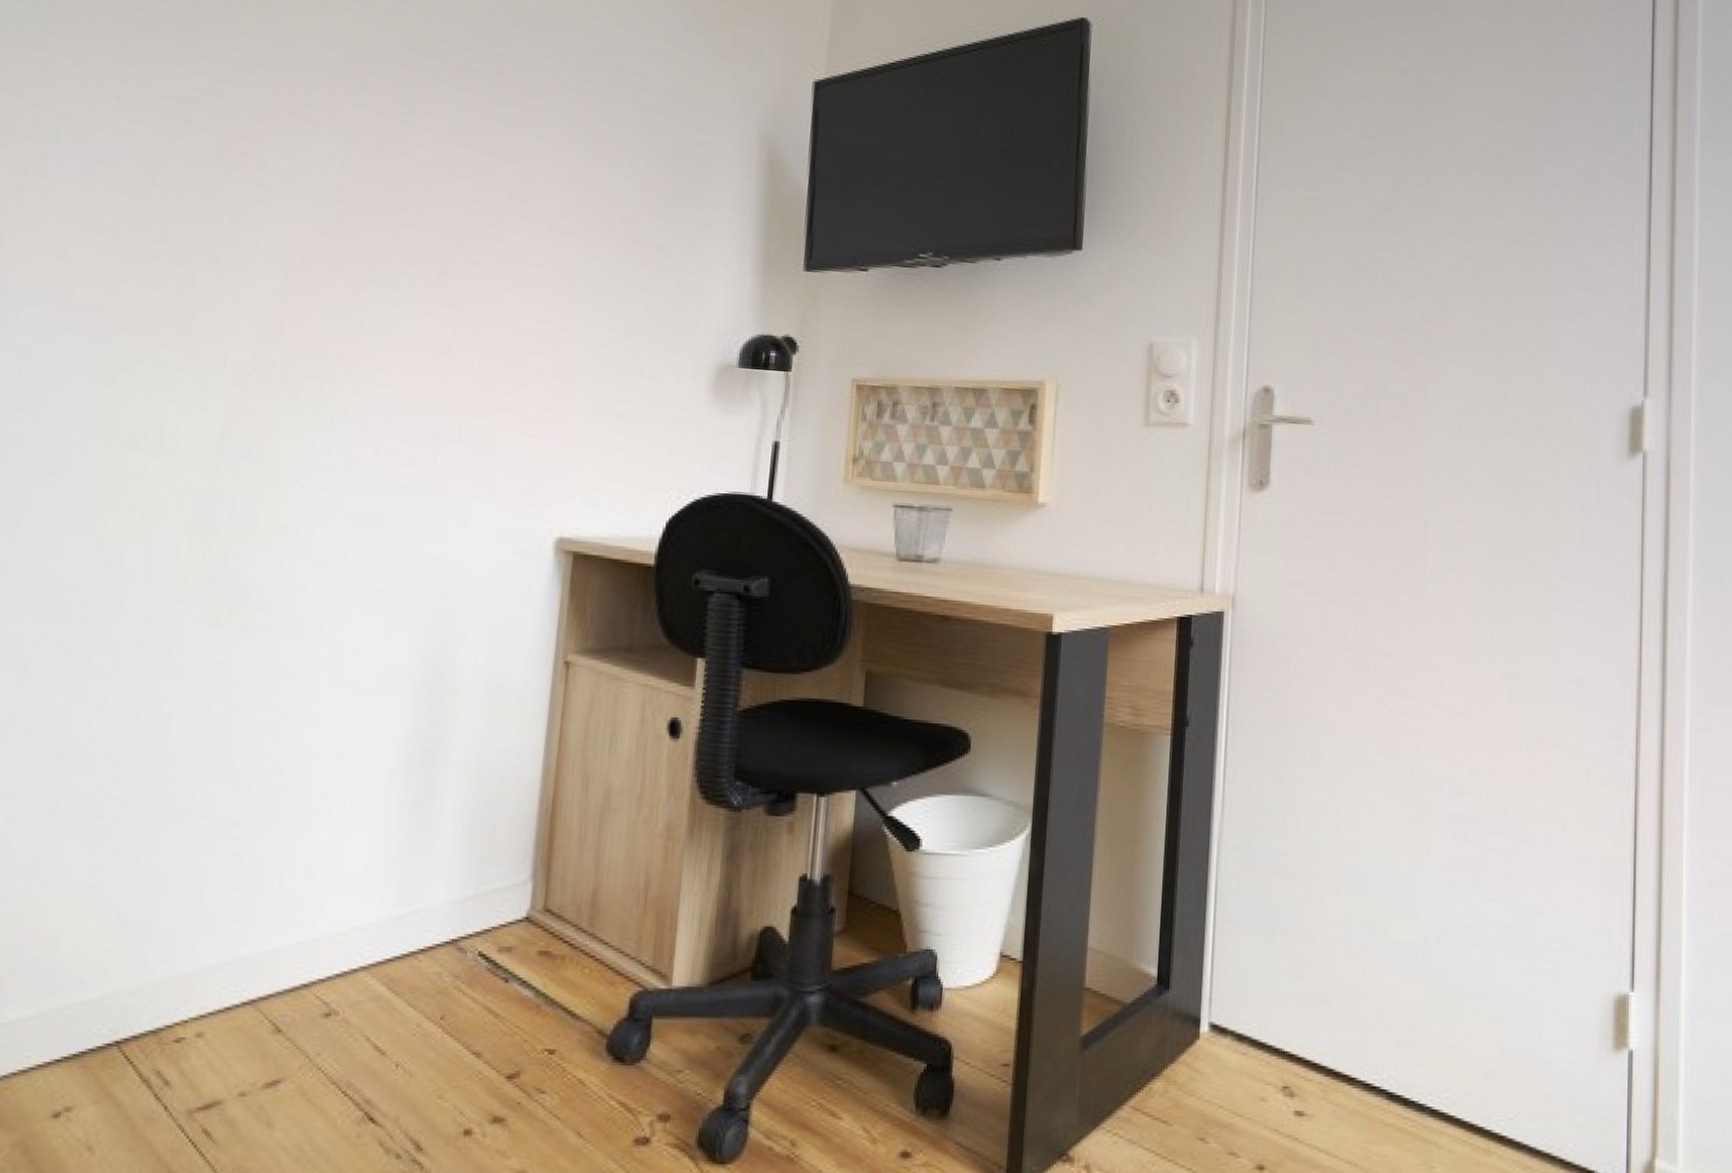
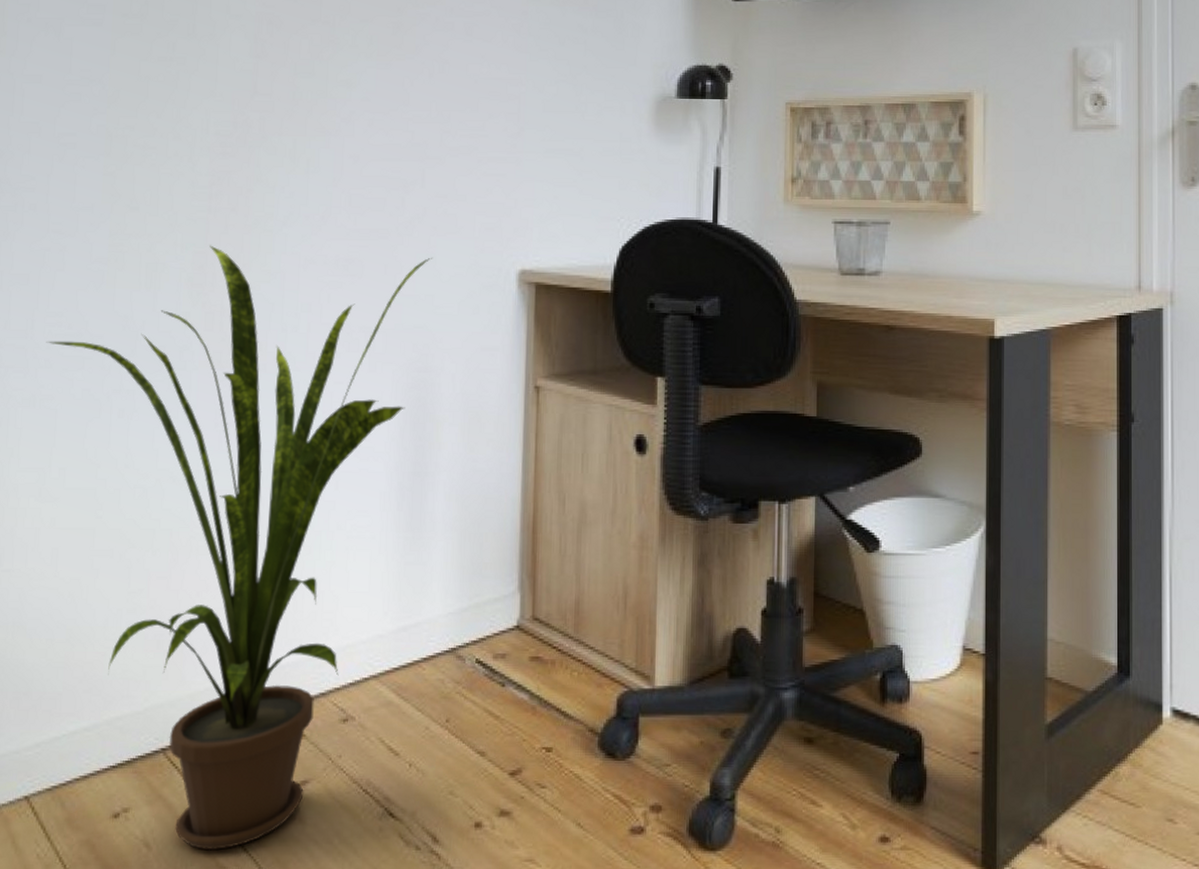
house plant: none [20,492,464,1156] -> present [46,245,433,851]

